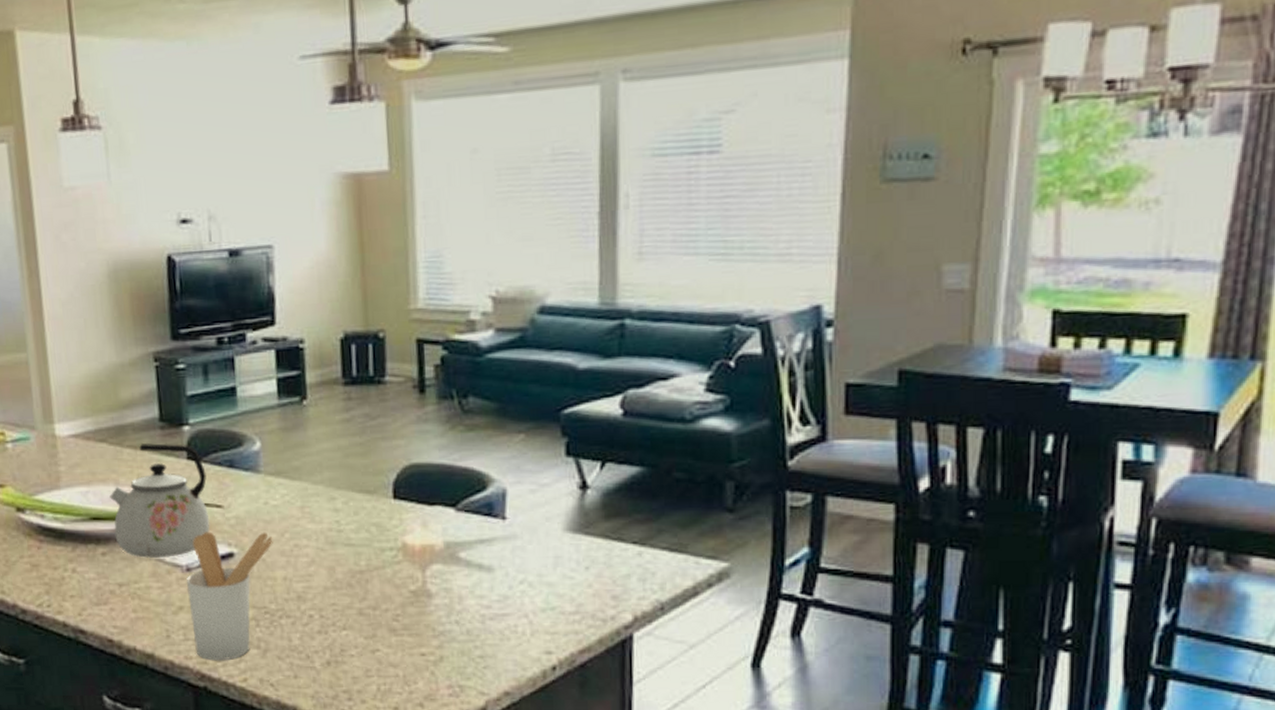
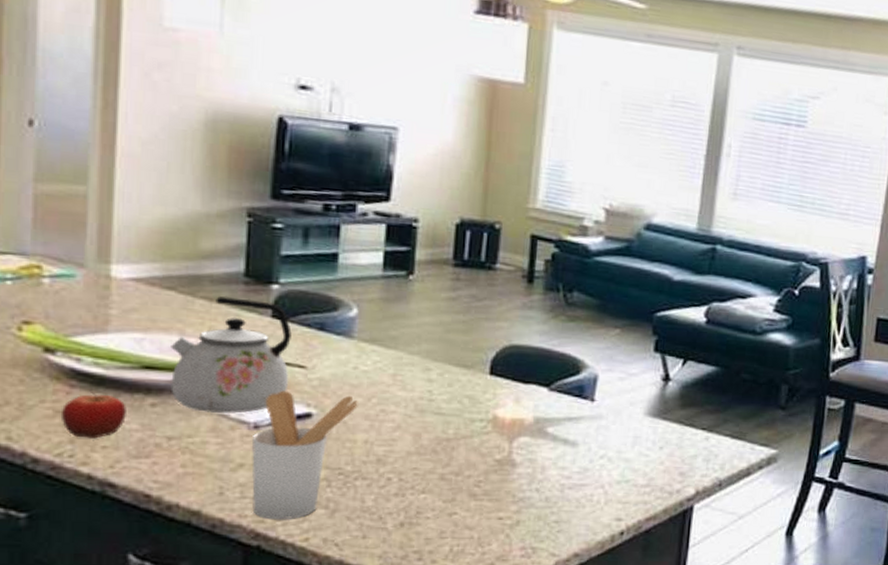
fruit: none [36,544,85,589] -> present [62,390,126,439]

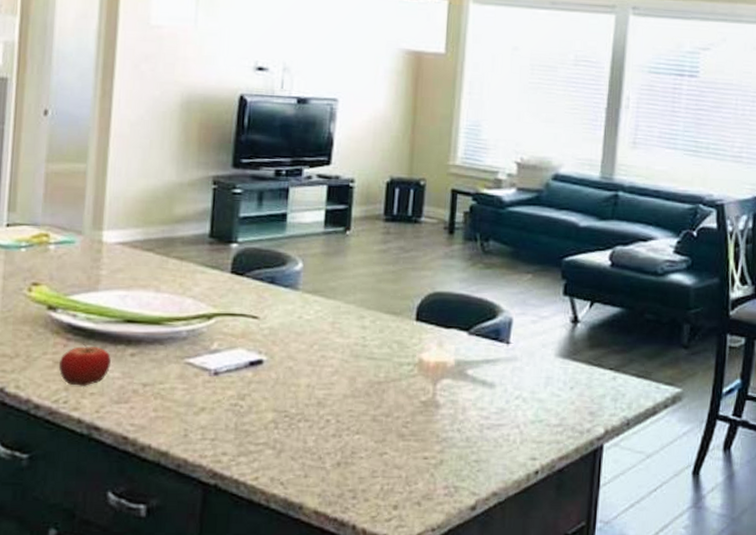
kettle: present [170,296,292,414] -> none [147,256,247,362]
utensil holder: present [251,390,360,520] -> none [211,339,303,460]

